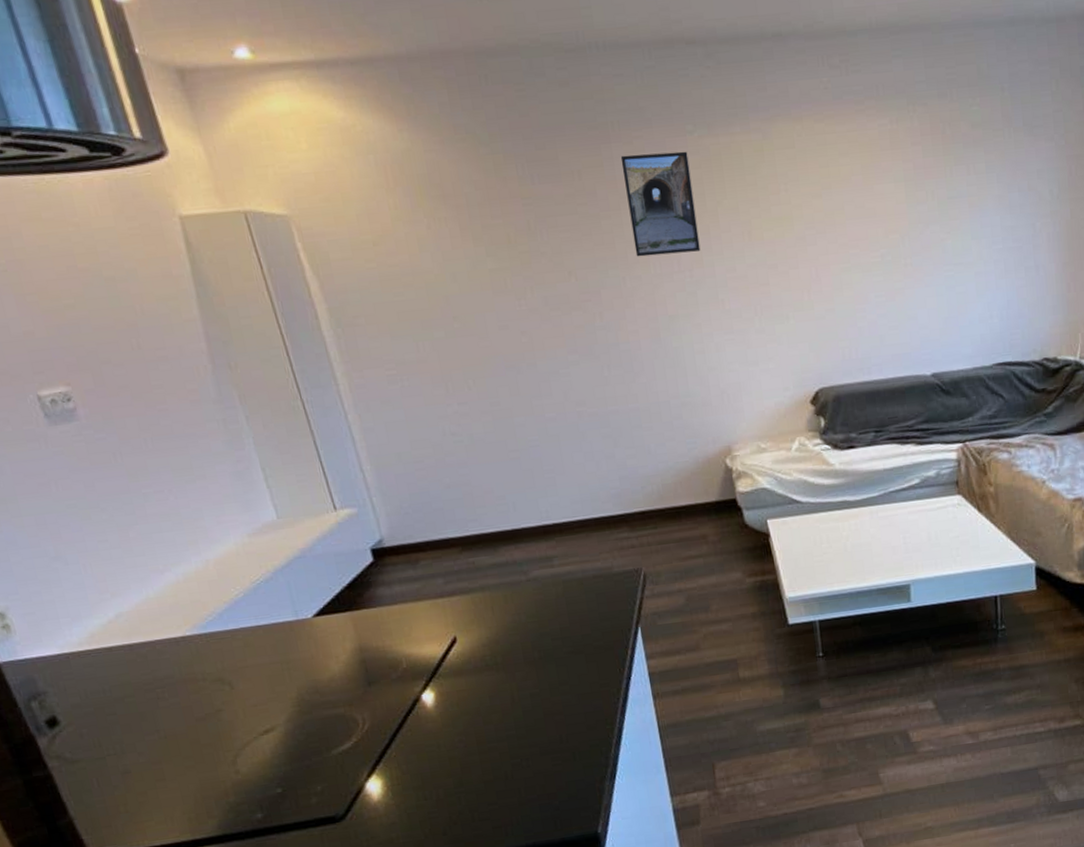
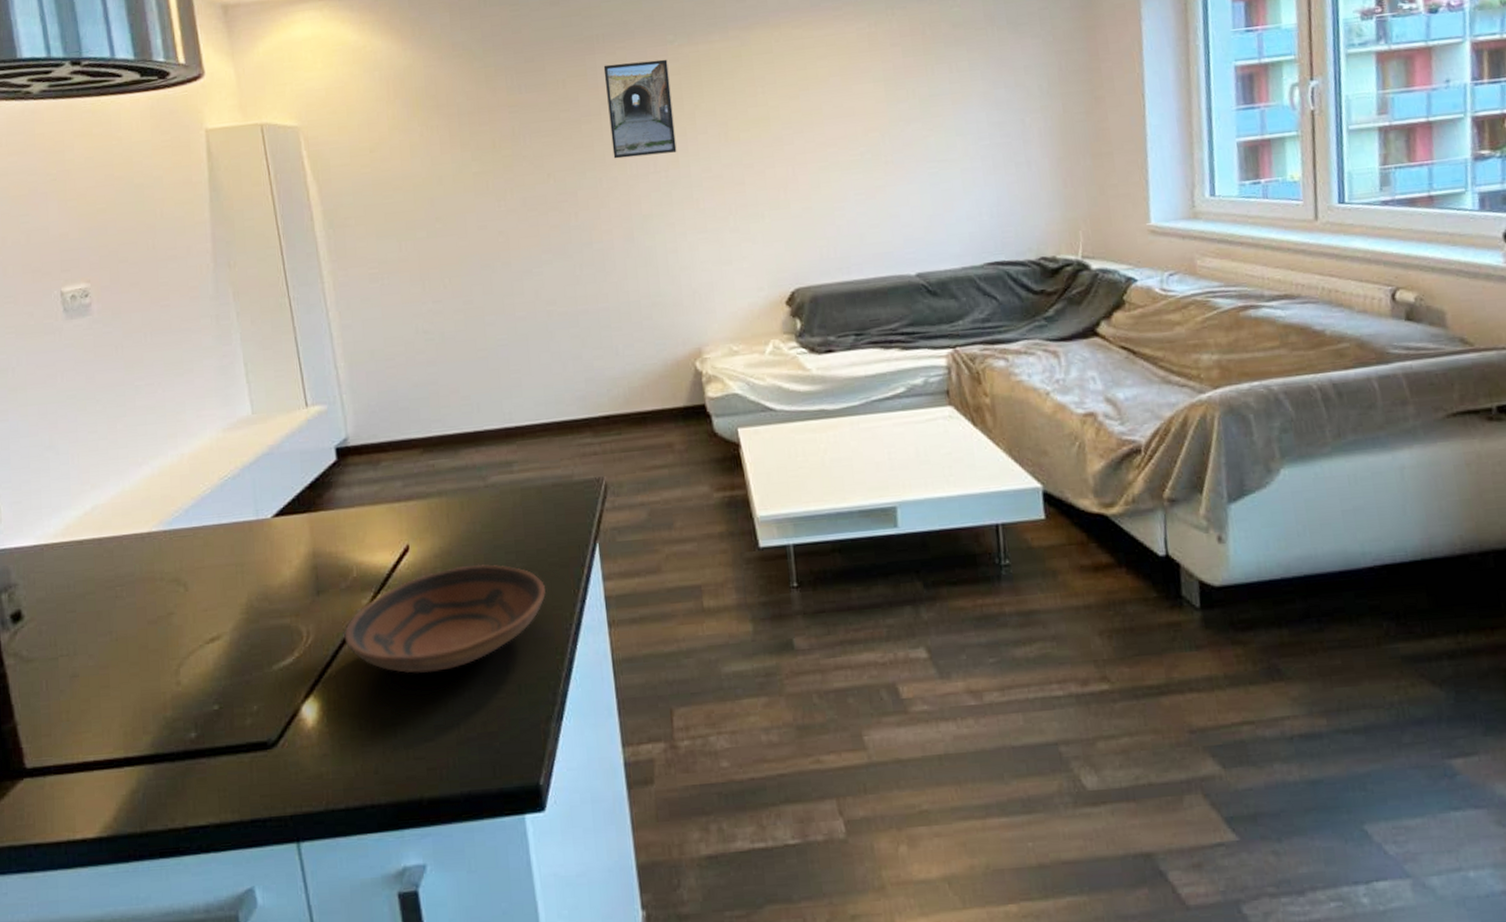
bowl: none [400,650,593,749] -> present [344,564,546,673]

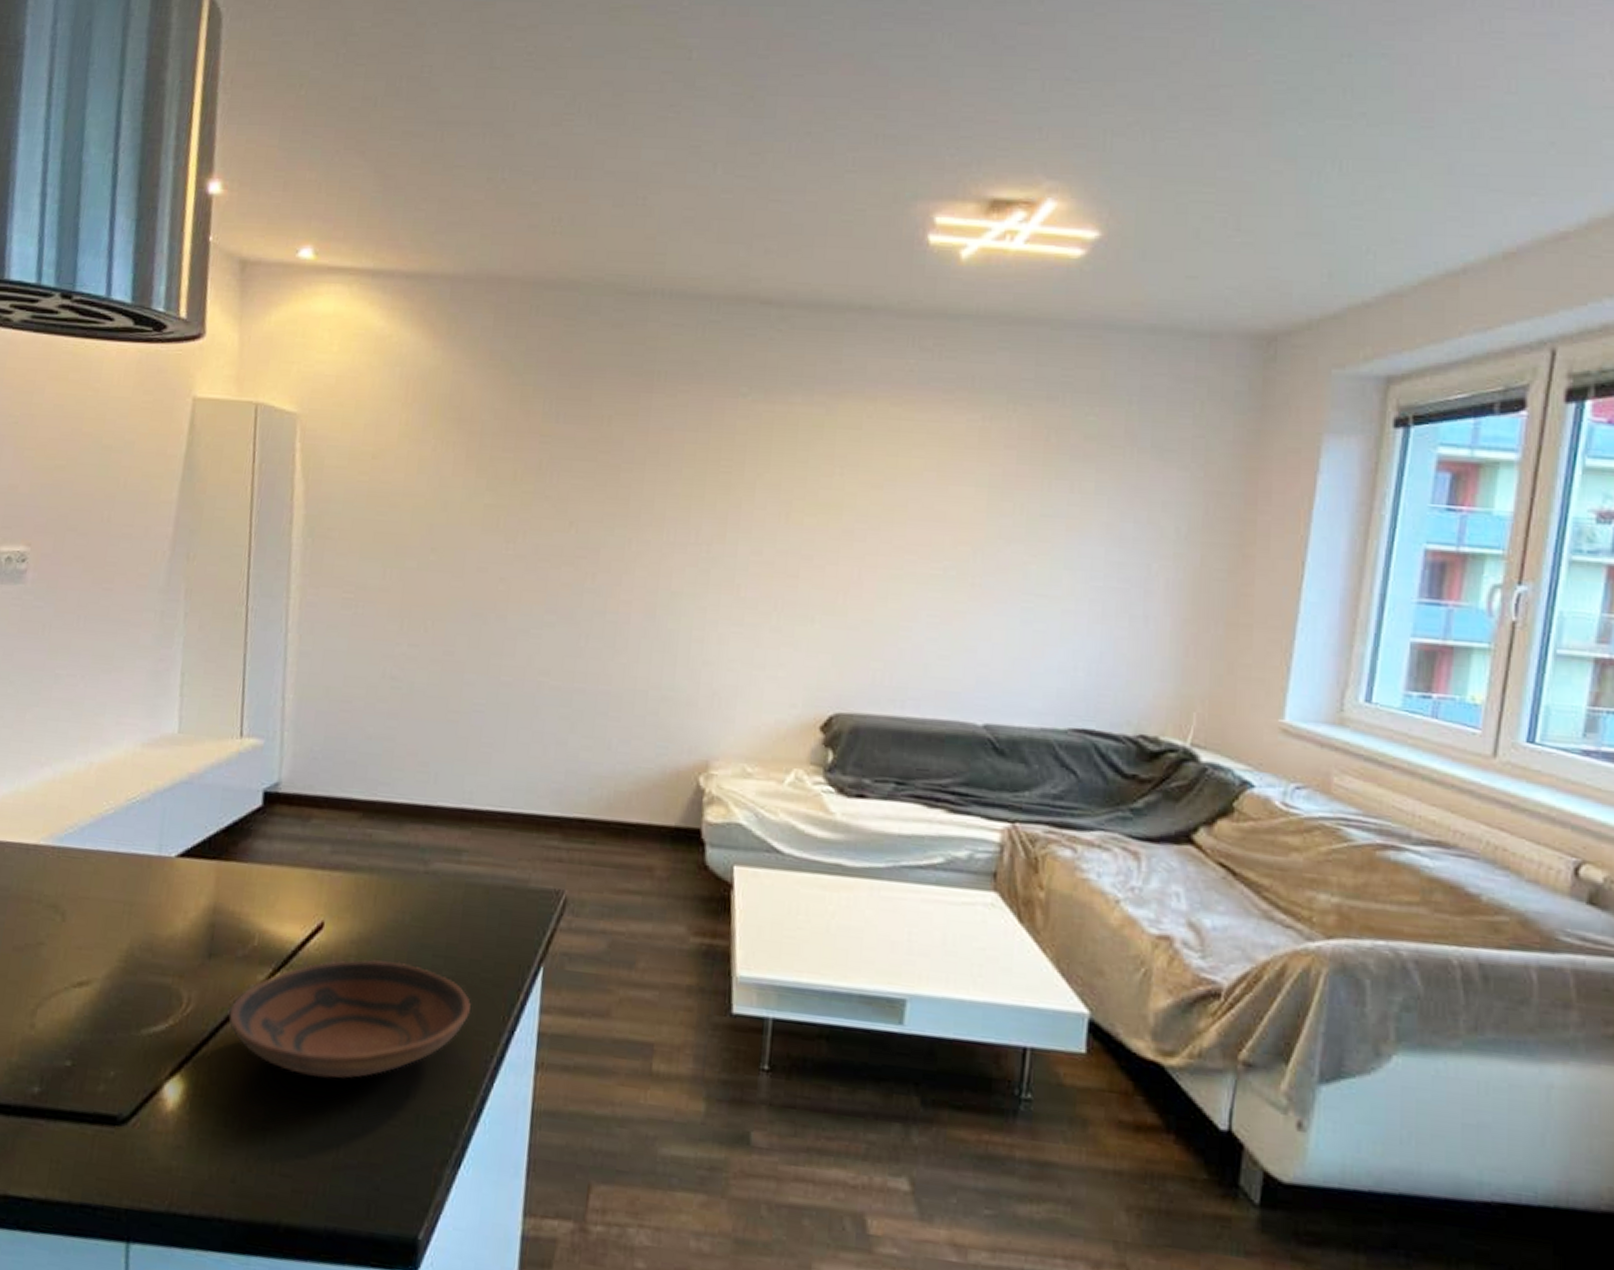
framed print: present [603,59,677,159] -> none [650,408,736,525]

